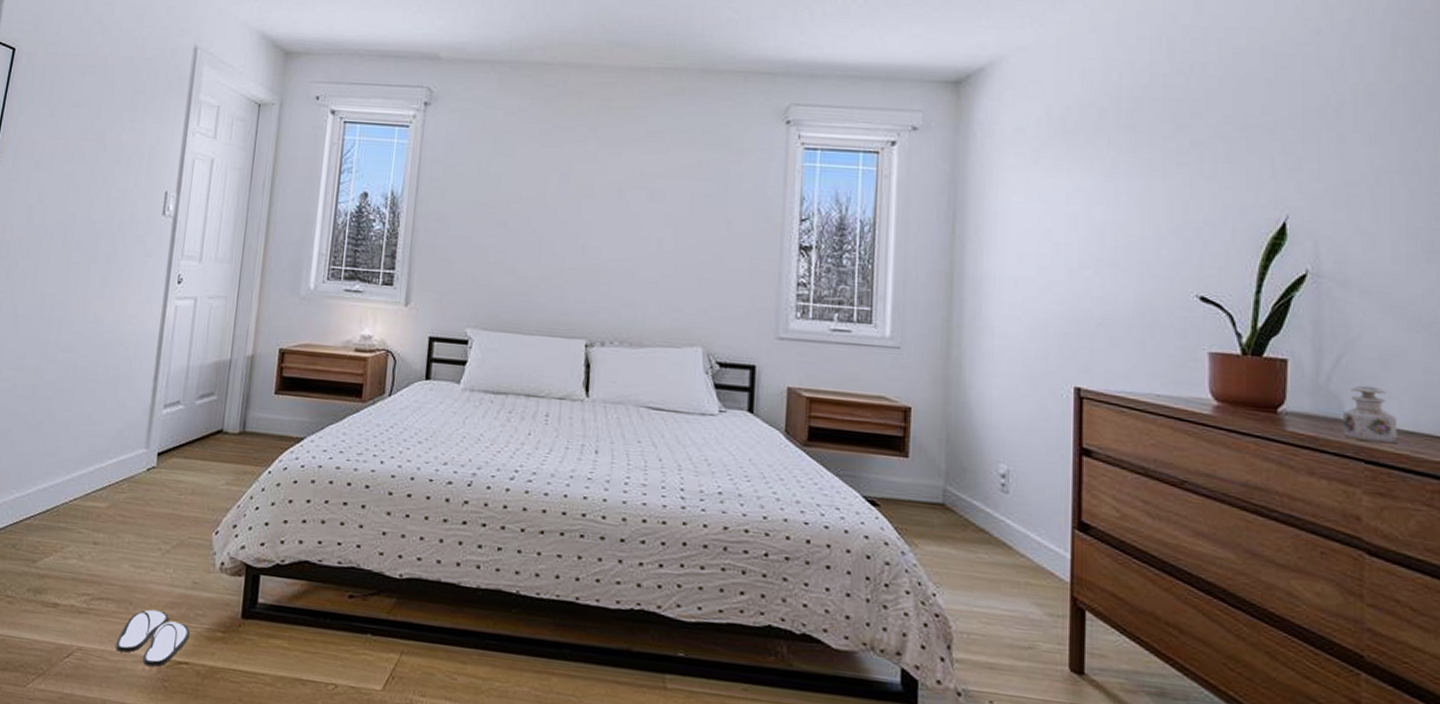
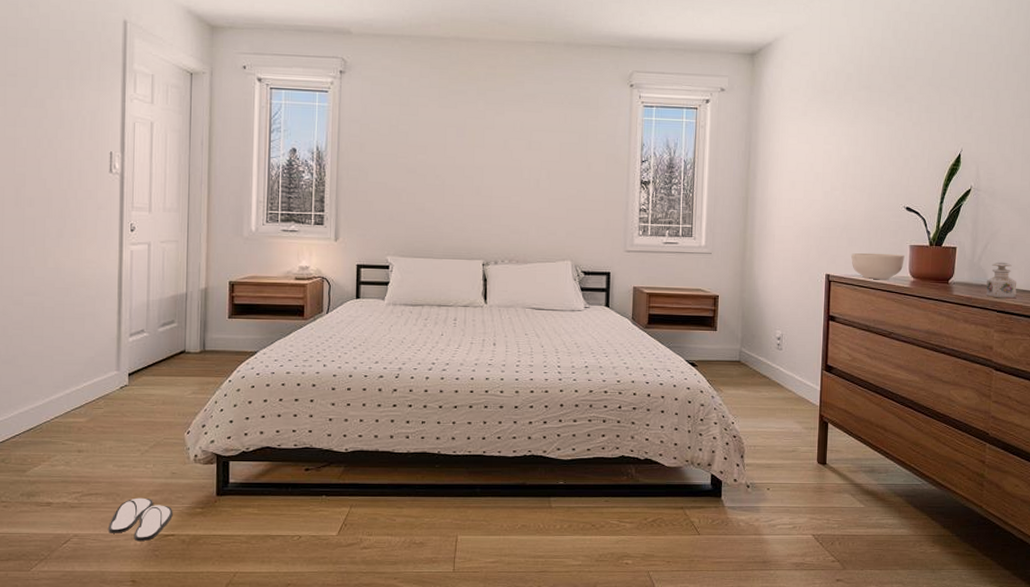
bowl: none [1113,359,1201,402] -> present [850,252,905,280]

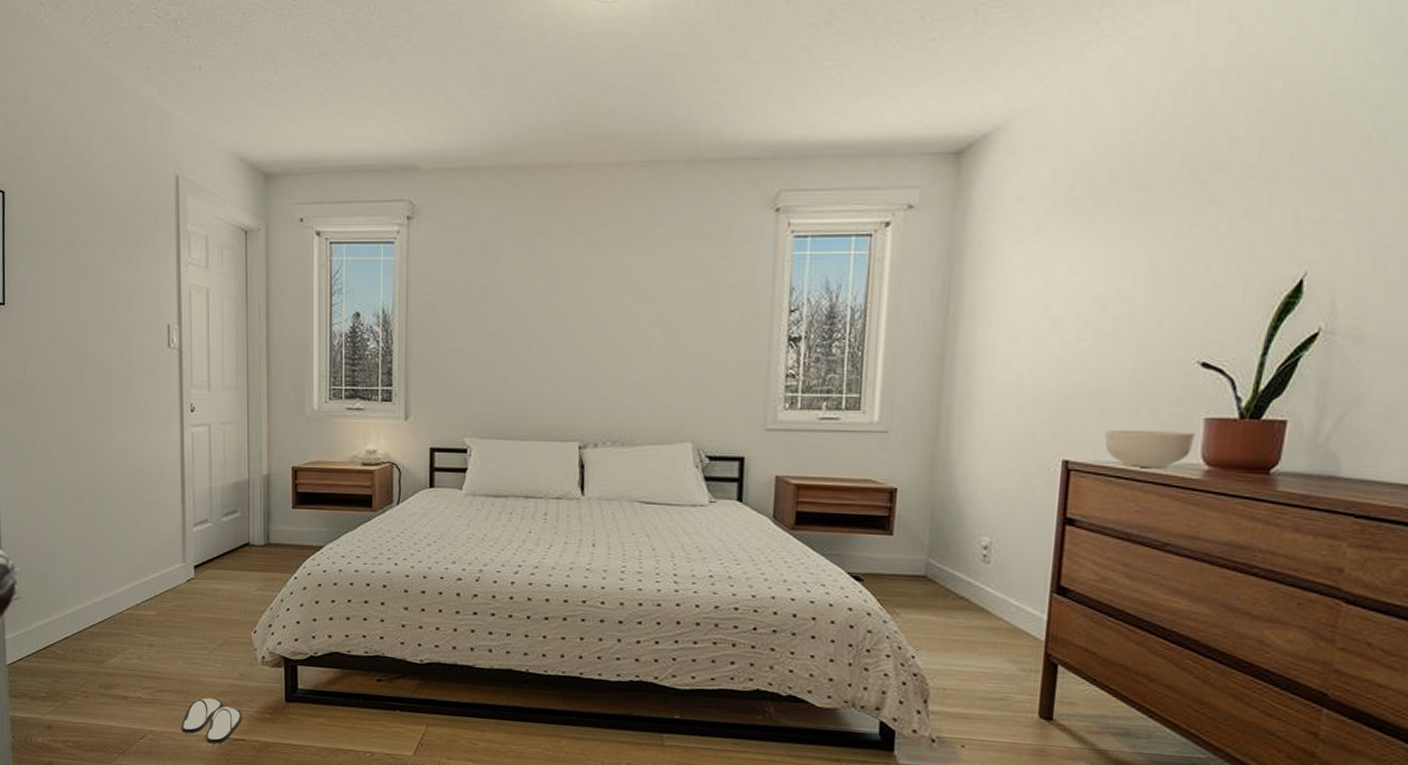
perfume bottle: present [986,262,1017,299] -> none [1336,442,1396,498]

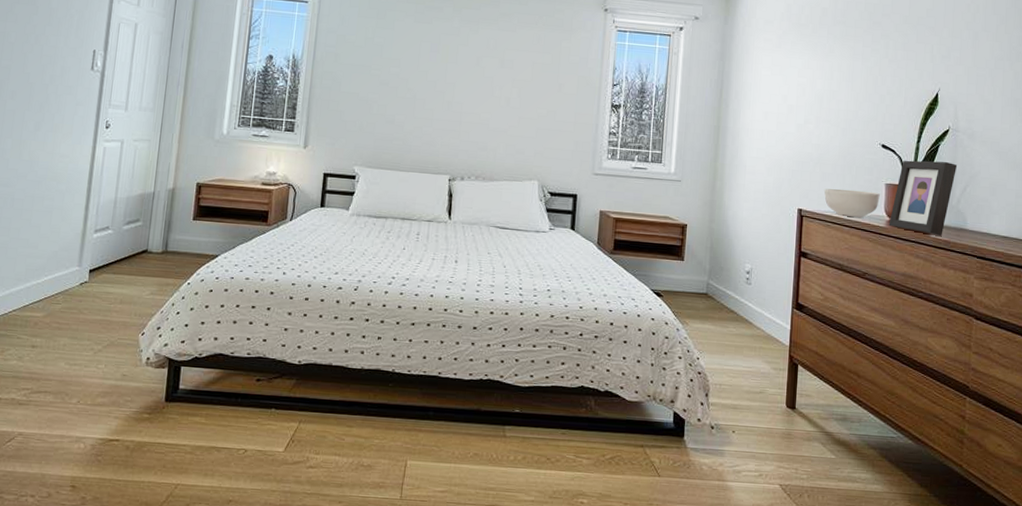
slippers: present [181,697,243,743] -> none [53,398,120,444]
picture frame: none [1207,380,1330,488] -> present [888,160,958,236]

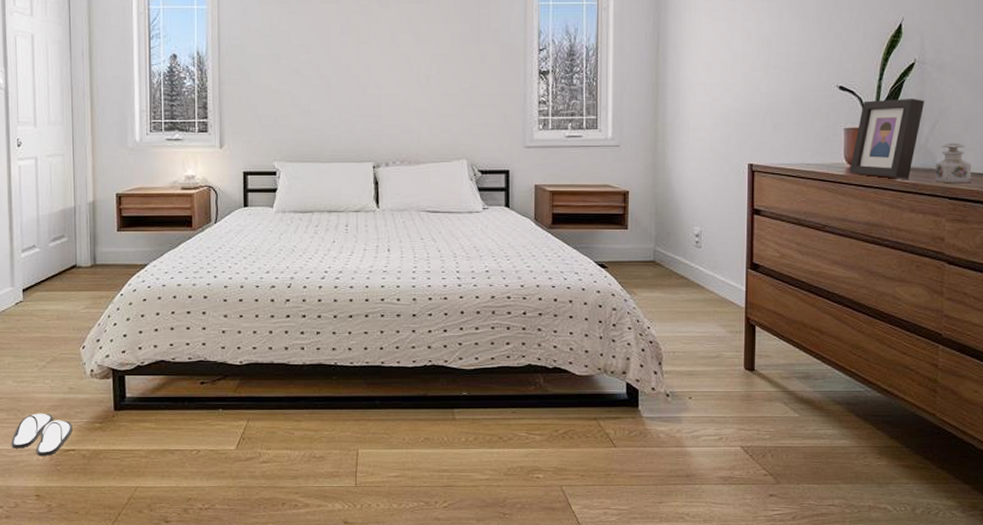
slippers: none [53,398,120,444] -> present [11,413,73,456]
bowl: present [823,188,880,218] -> none [776,138,839,168]
perfume bottle: none [965,206,998,245] -> present [935,143,972,184]

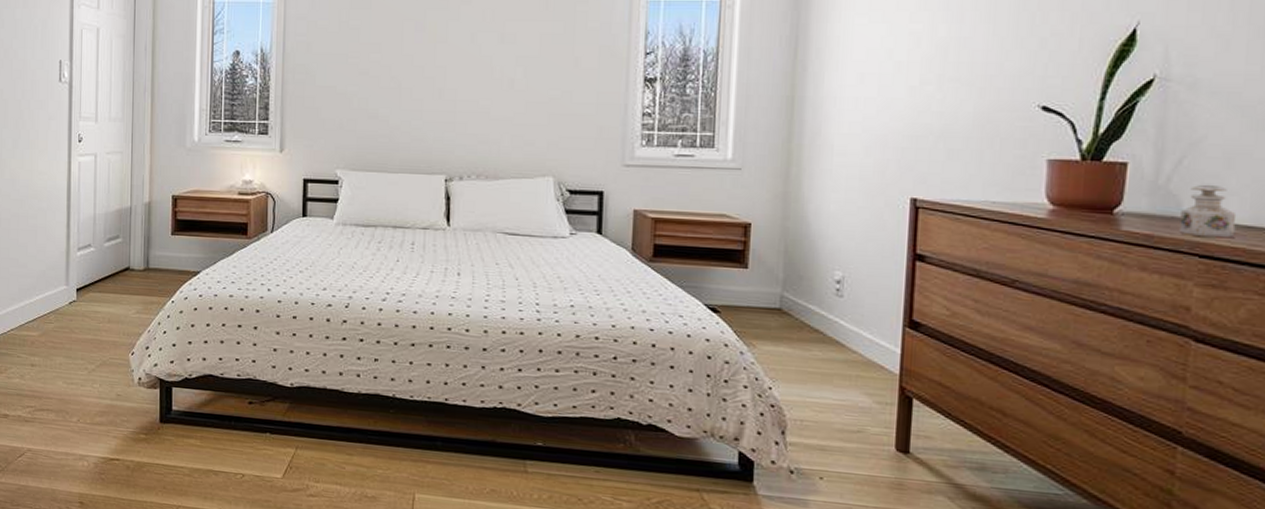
slippers: present [11,413,73,456] -> none [59,417,118,463]
picture frame: present [849,98,925,179] -> none [1052,124,1168,228]

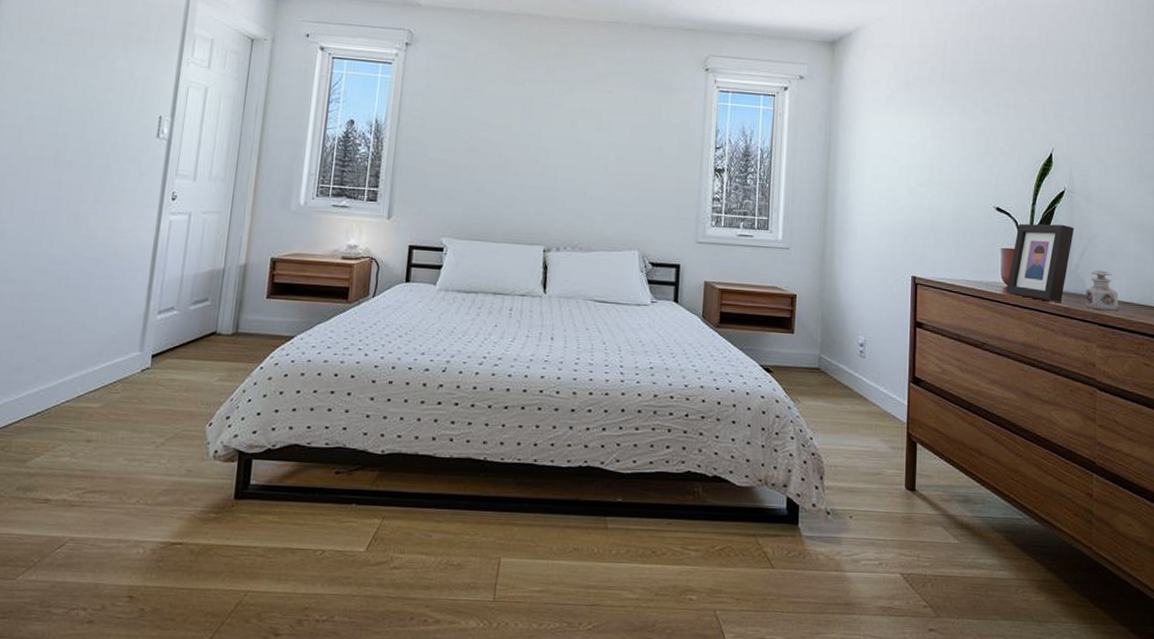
picture frame: none [1052,124,1168,228] -> present [1006,223,1075,303]

